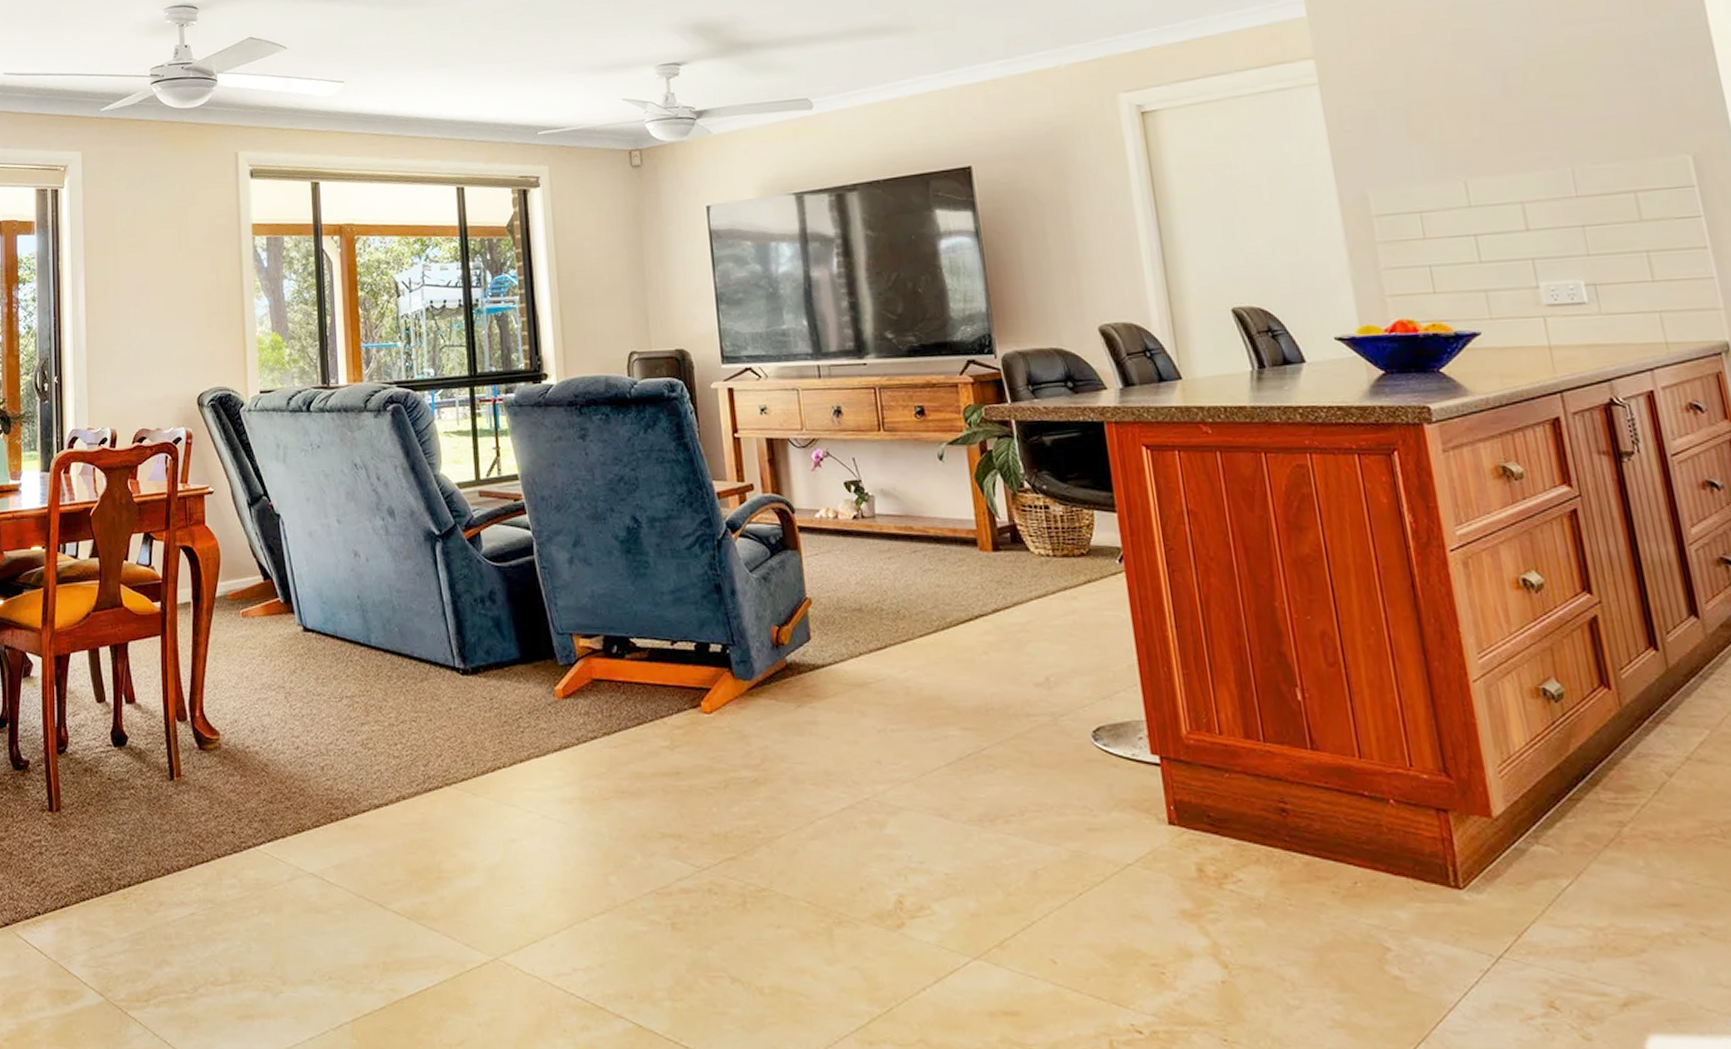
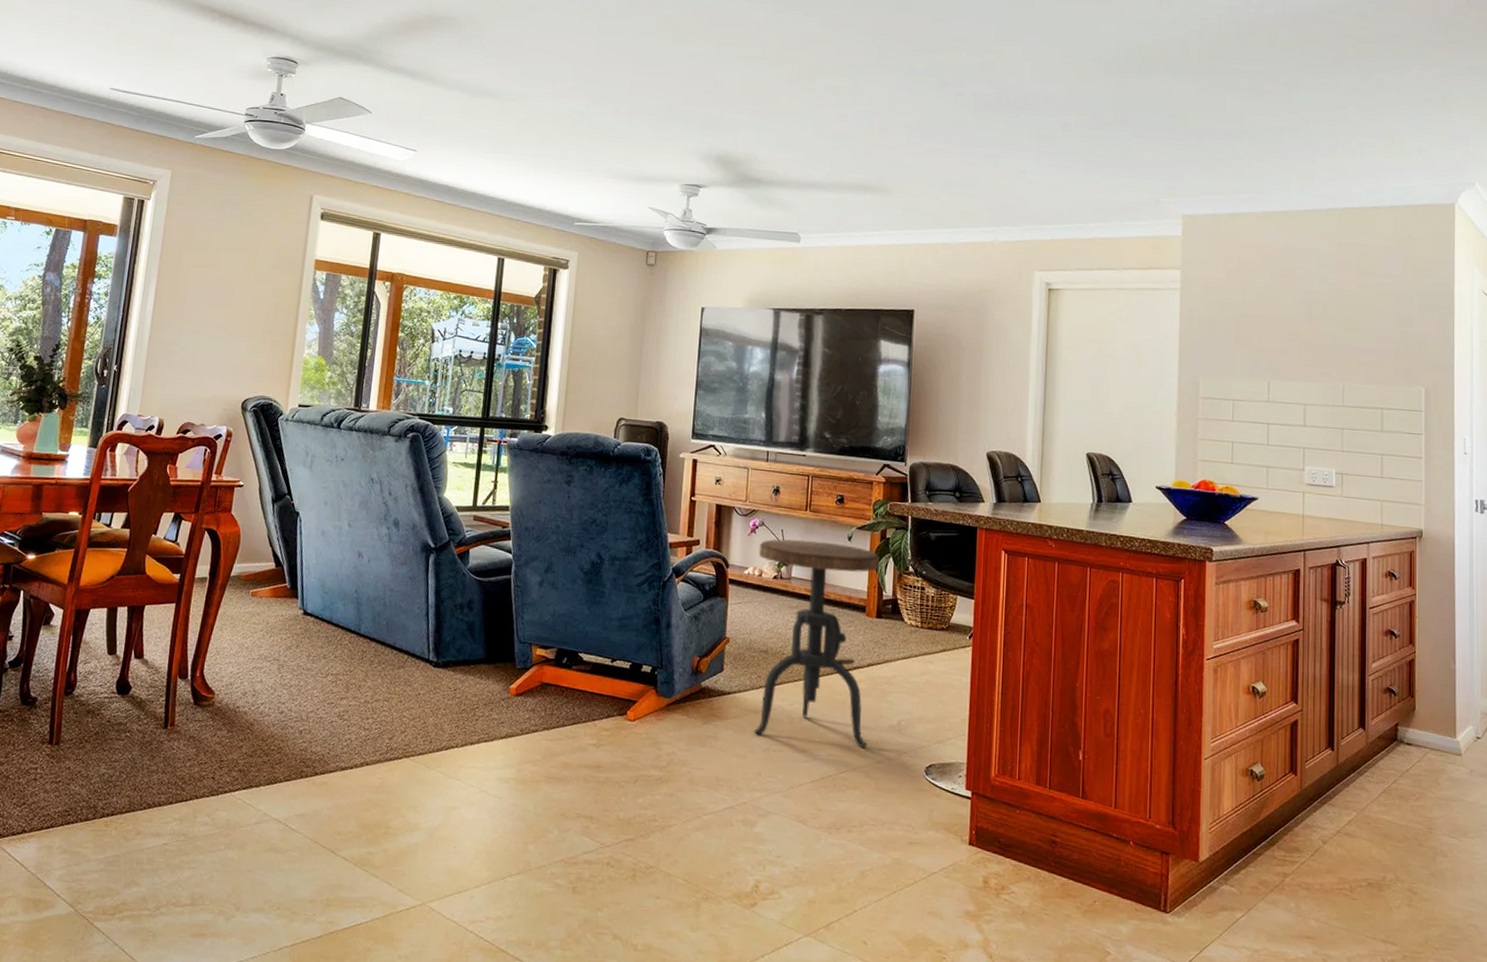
side table: none [828,465,1012,716] -> present [754,539,879,748]

